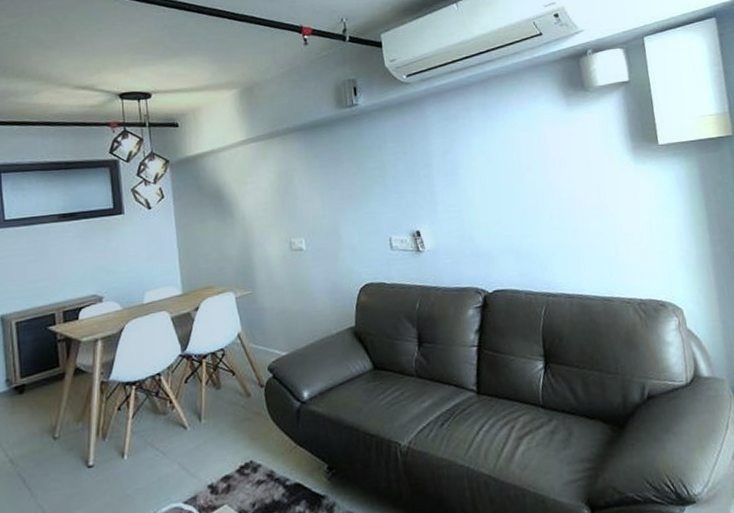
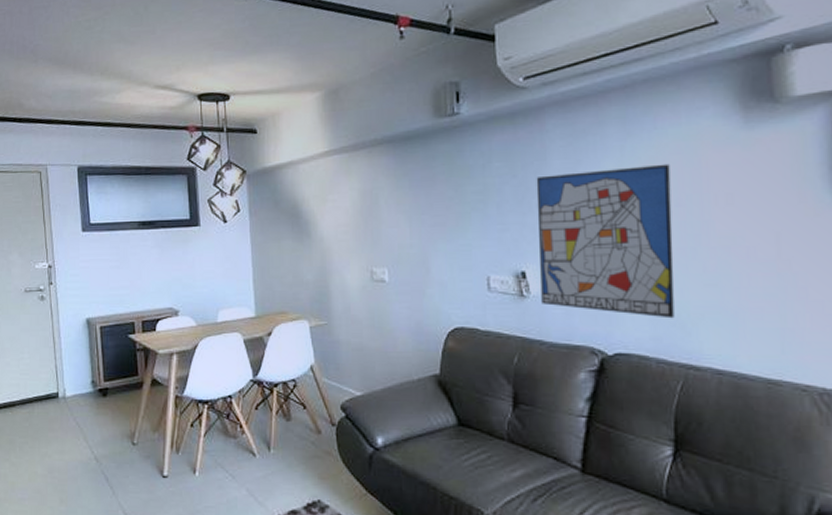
wall art: none [422,138,535,258] -> present [536,163,675,319]

